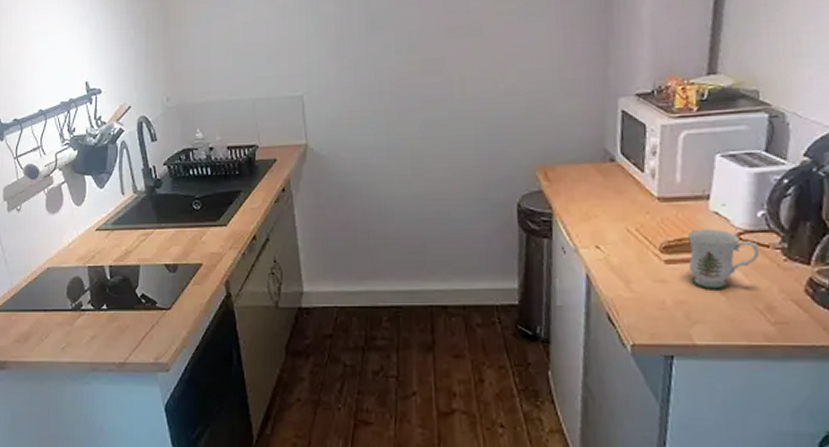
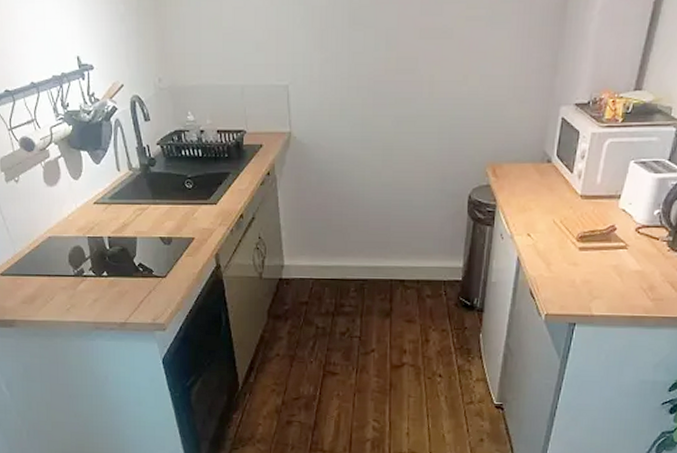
mug: present [688,228,760,290] -> none [597,223,652,273]

